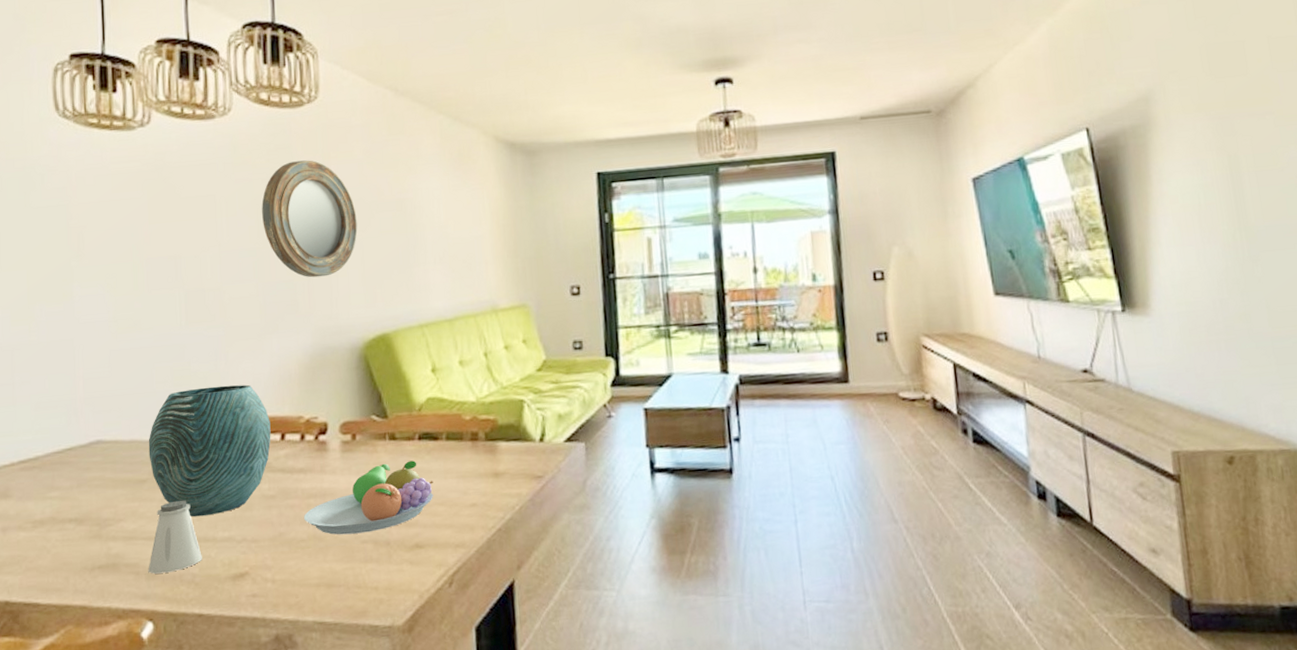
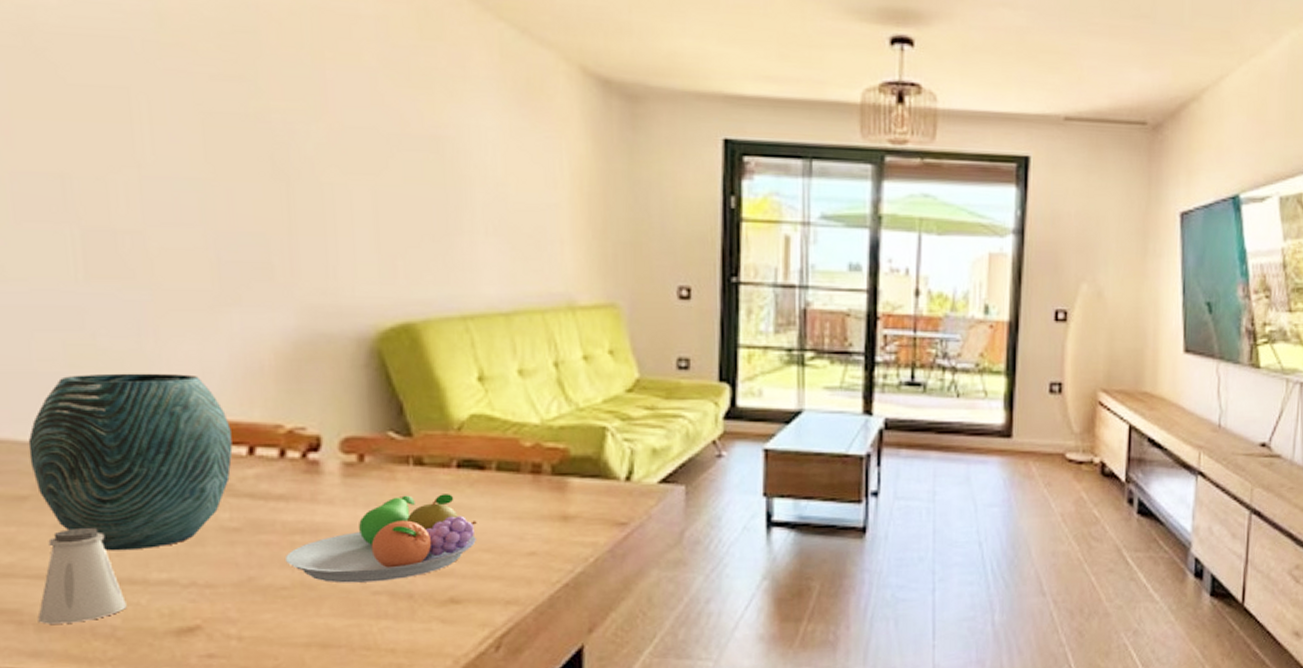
home mirror: present [261,160,358,278] -> none [210,55,368,233]

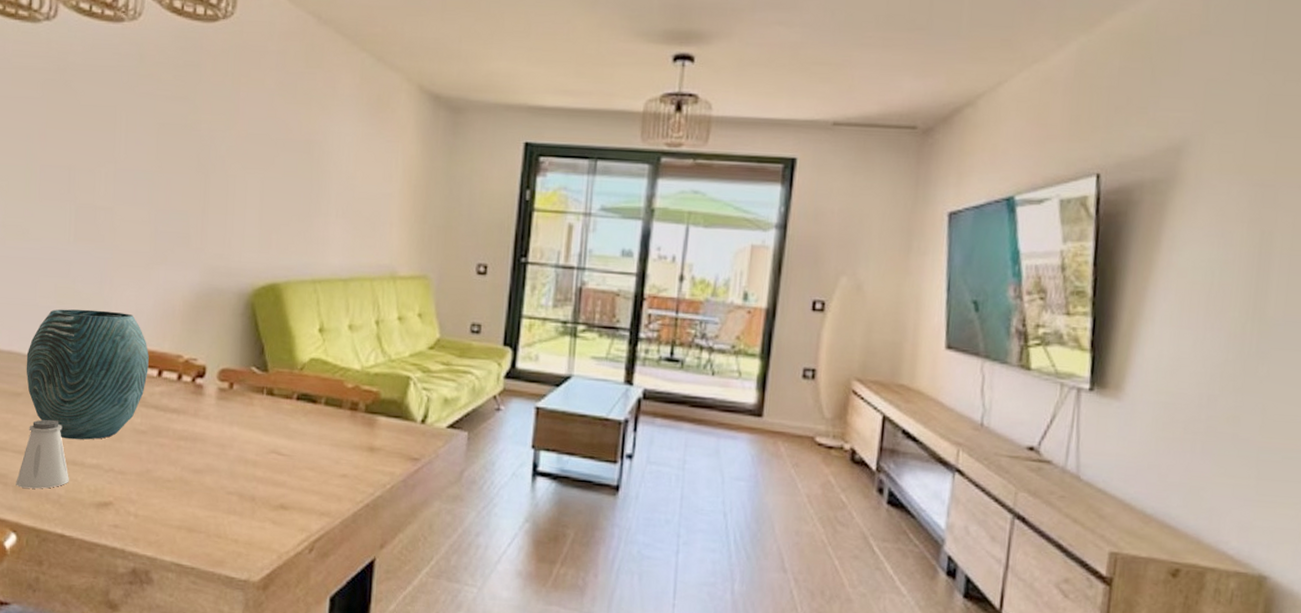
fruit bowl: present [286,494,477,583] -> none [173,418,306,485]

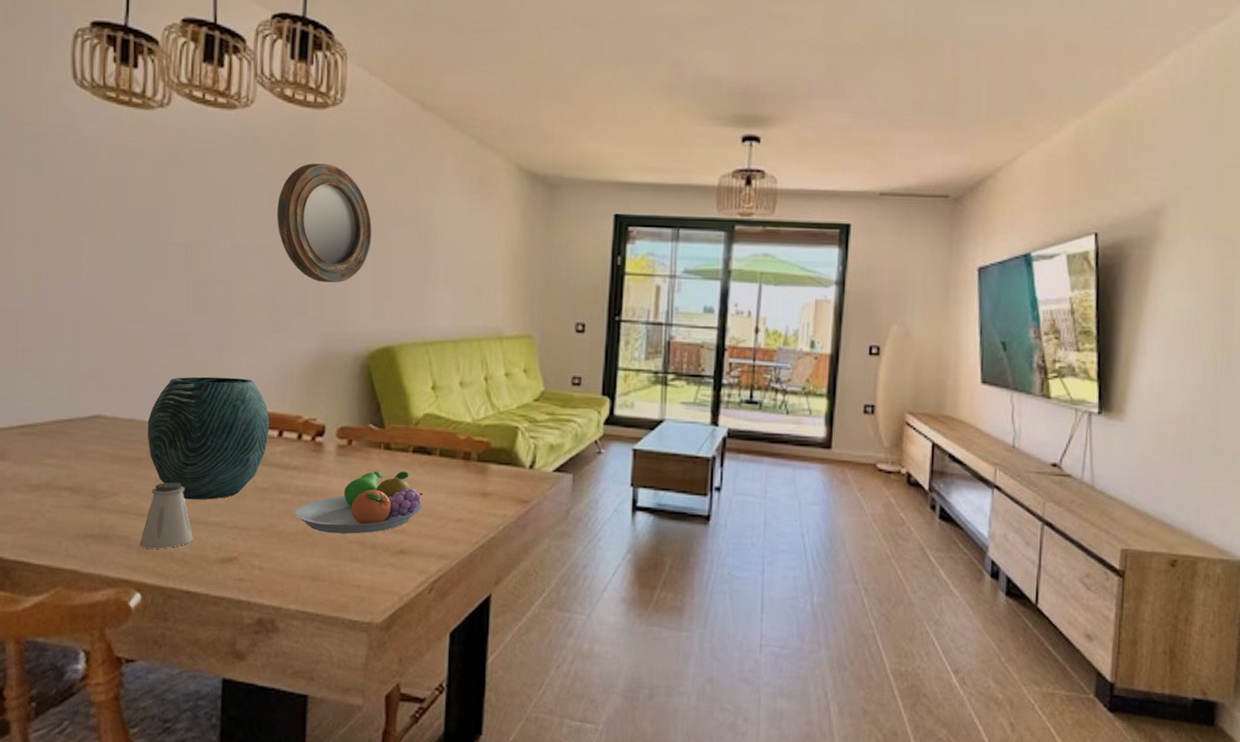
home mirror: none [162,82,261,213] -> present [277,163,372,283]
fruit bowl: none [173,418,306,485] -> present [295,471,423,534]

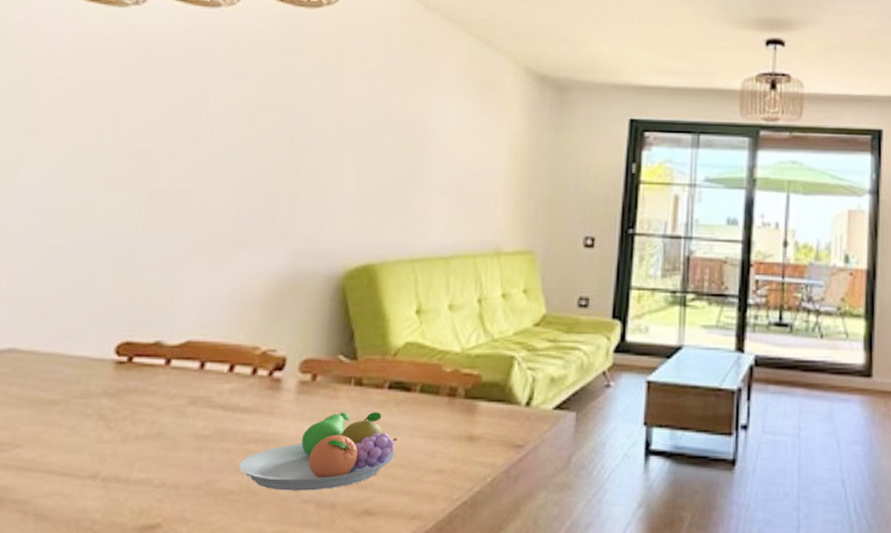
saltshaker: present [139,482,193,549] -> none [38,429,109,515]
vase: present [147,376,269,500] -> none [67,301,221,452]
home mirror: present [277,163,372,283] -> none [253,64,361,193]

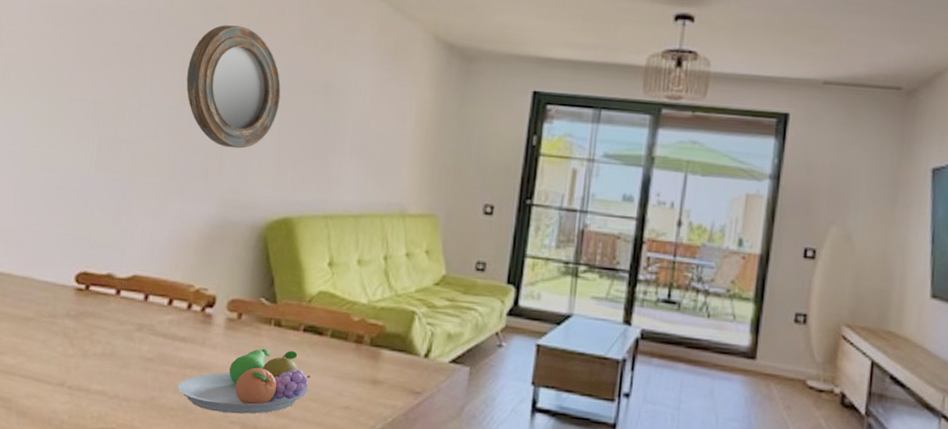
home mirror: none [253,64,361,193] -> present [186,25,281,149]

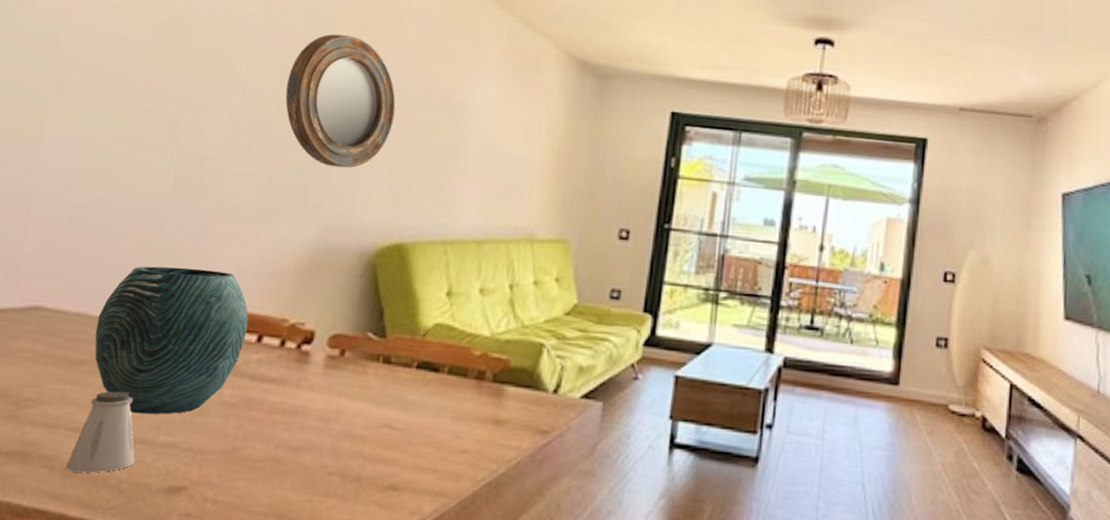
saltshaker: none [19,345,74,414] -> present [65,391,135,473]
vase: none [38,236,161,366] -> present [94,266,249,415]
fruit bowl: present [177,348,311,415] -> none [265,388,424,464]

